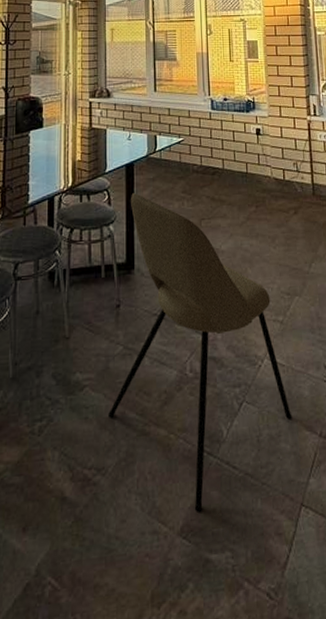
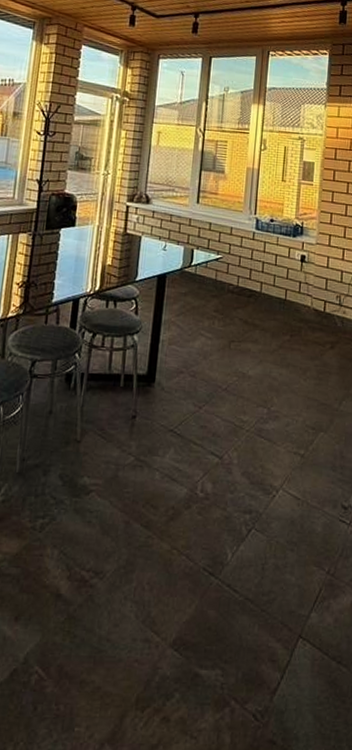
dining chair: present [108,193,291,514] -> none [112,305,301,629]

